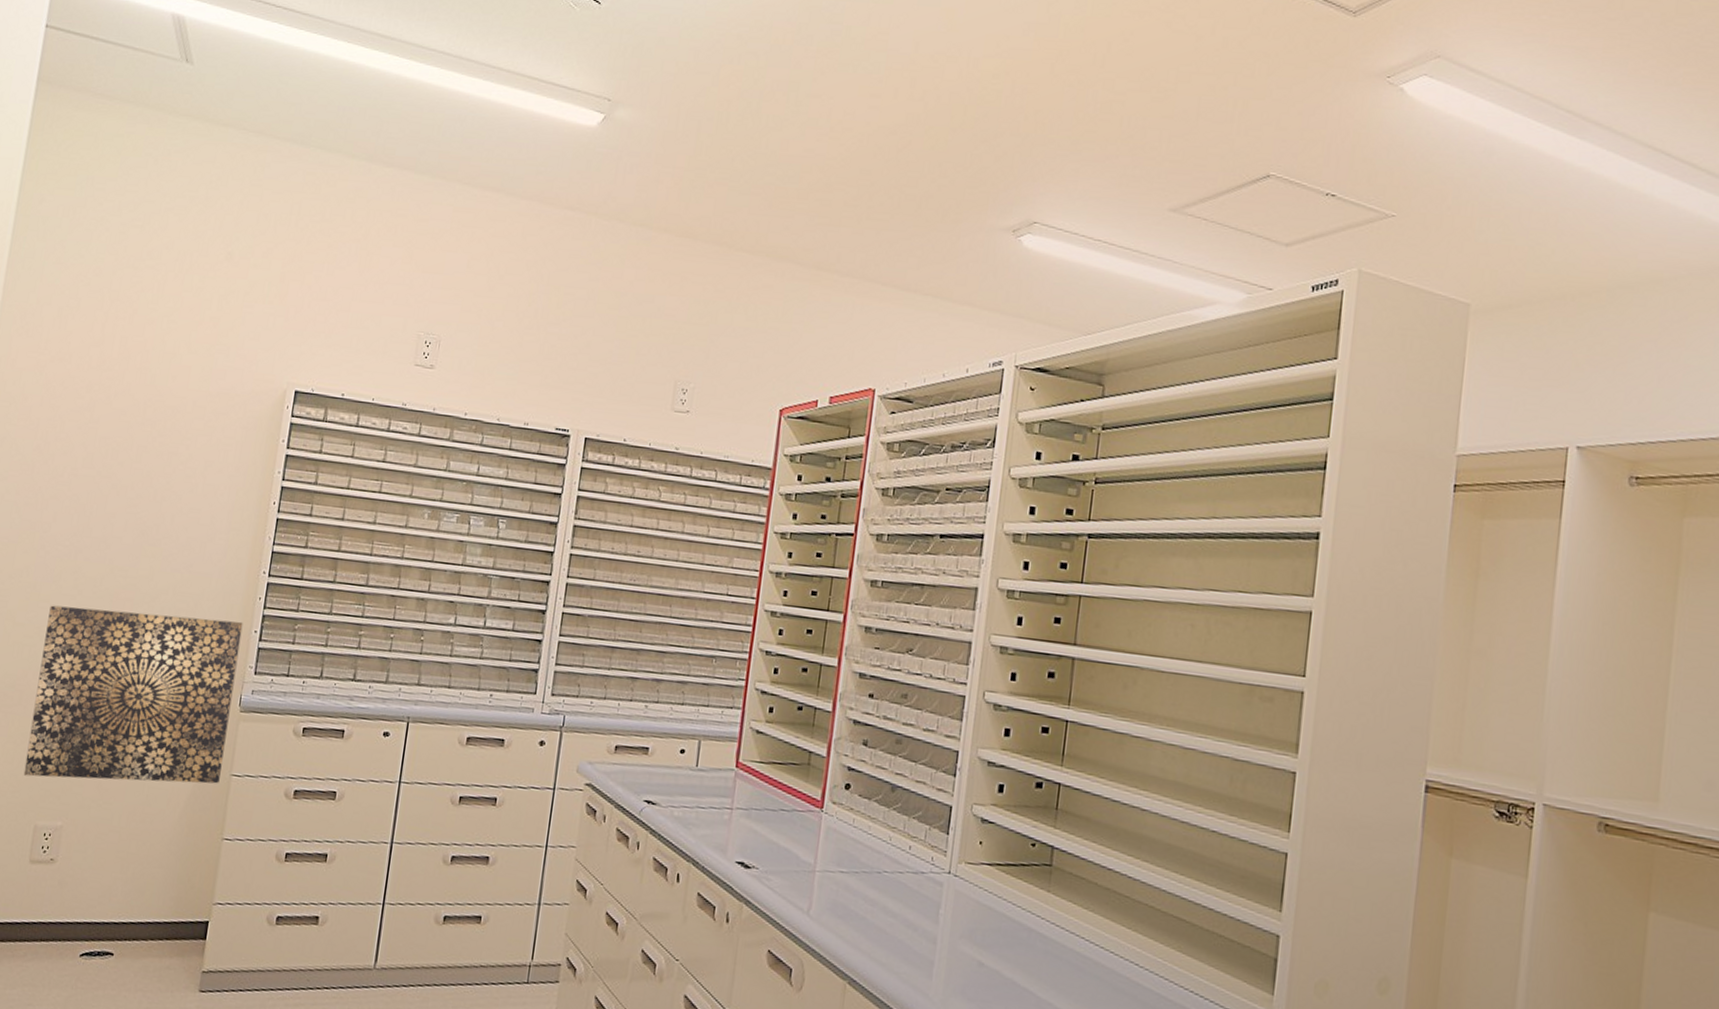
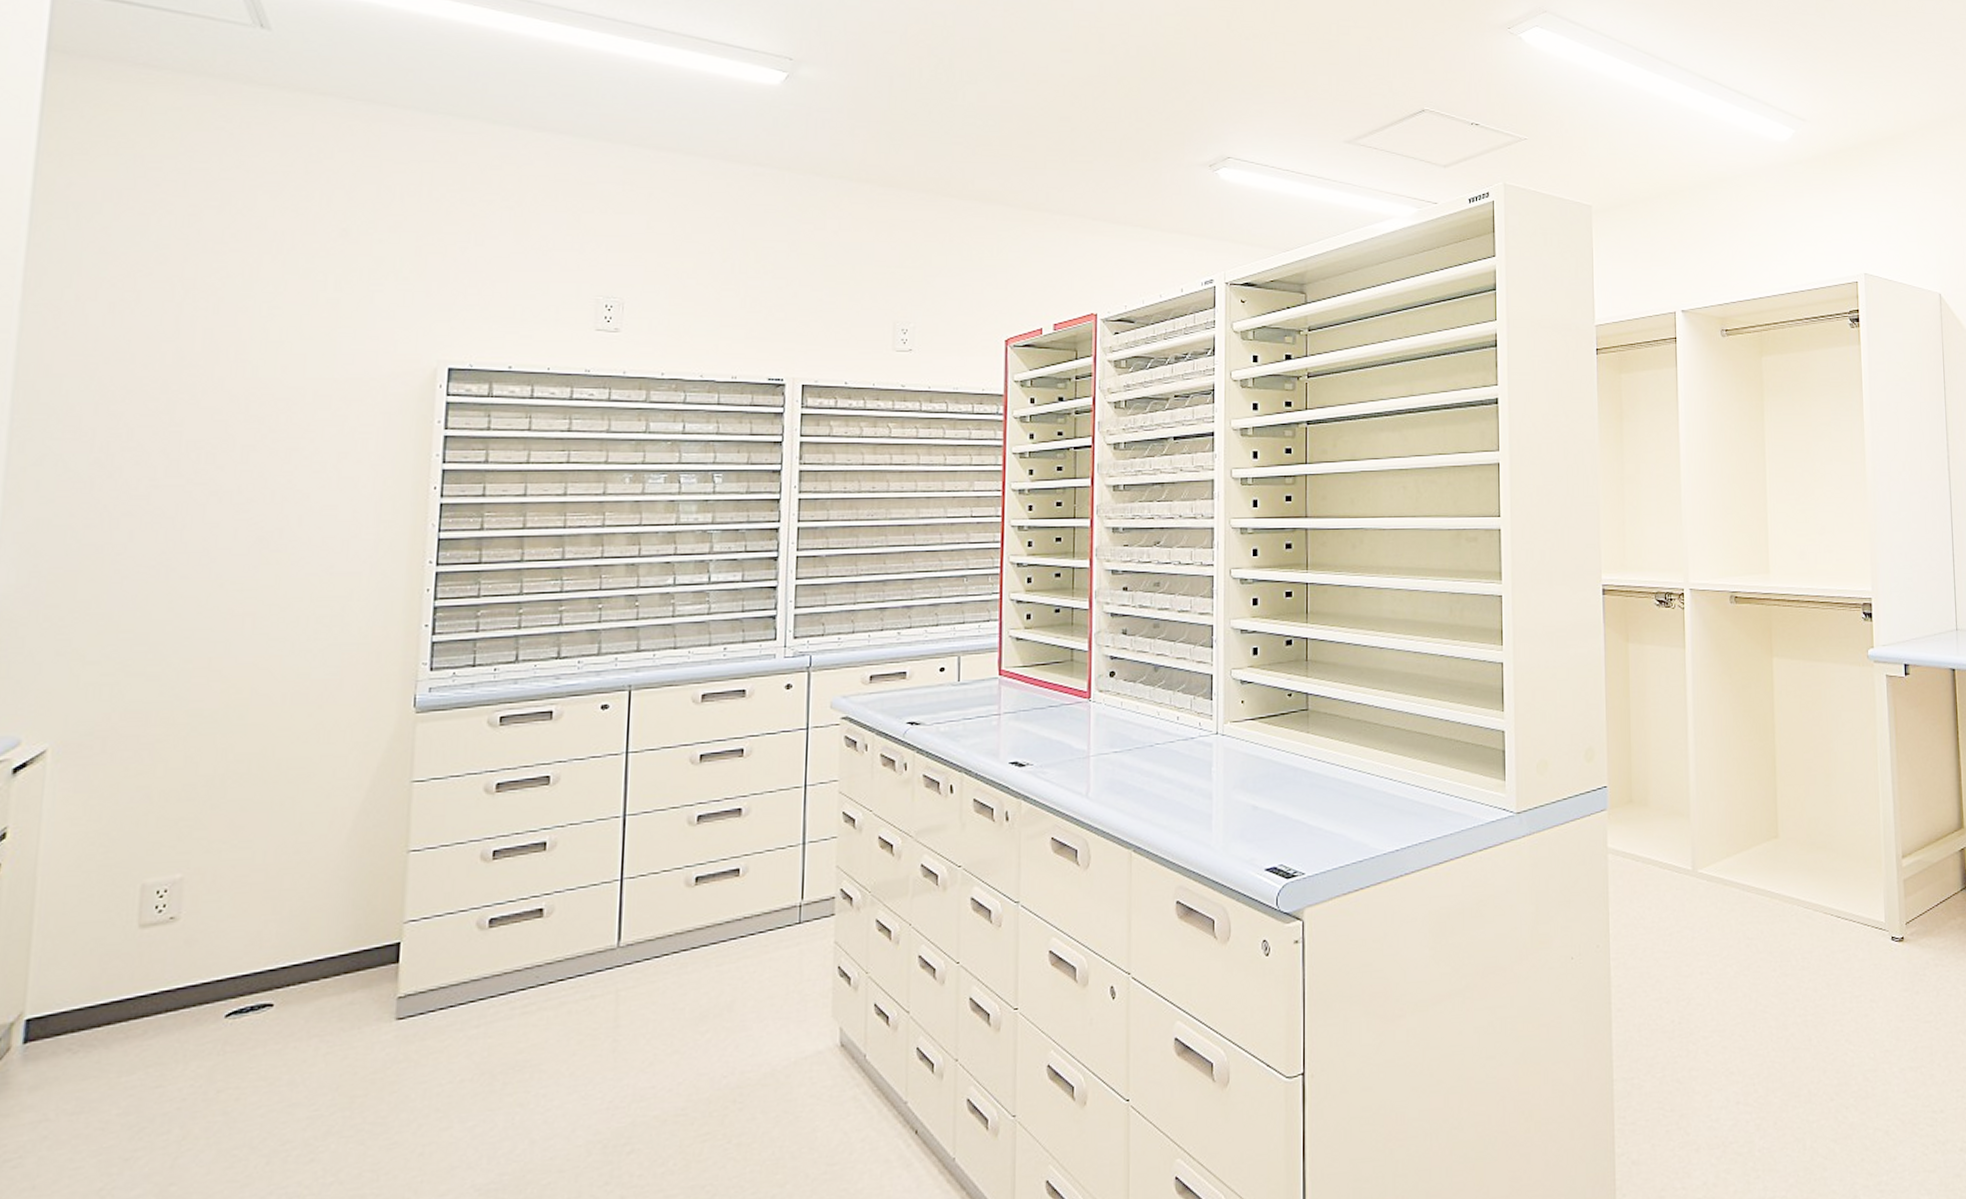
wall art: present [23,605,243,784] -> none [118,617,409,832]

